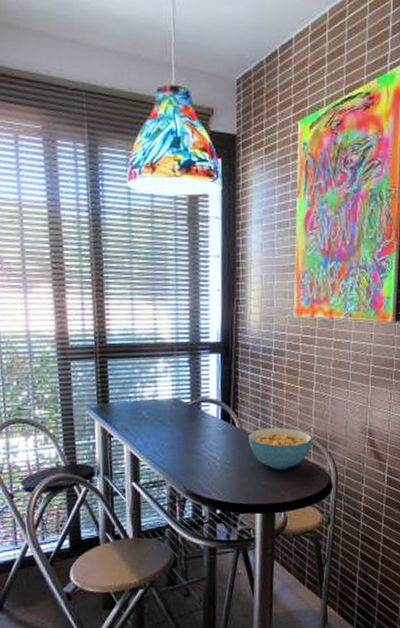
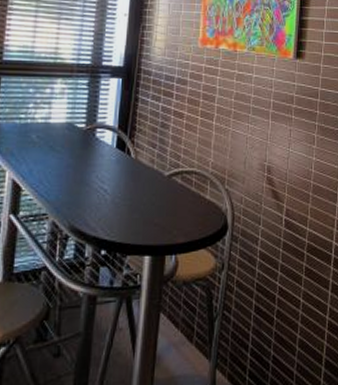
cereal bowl: present [248,427,313,470] -> none [143,160,211,207]

